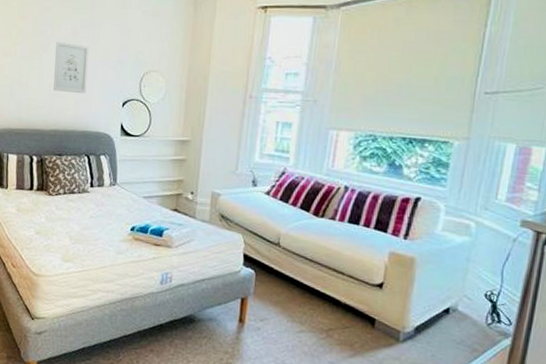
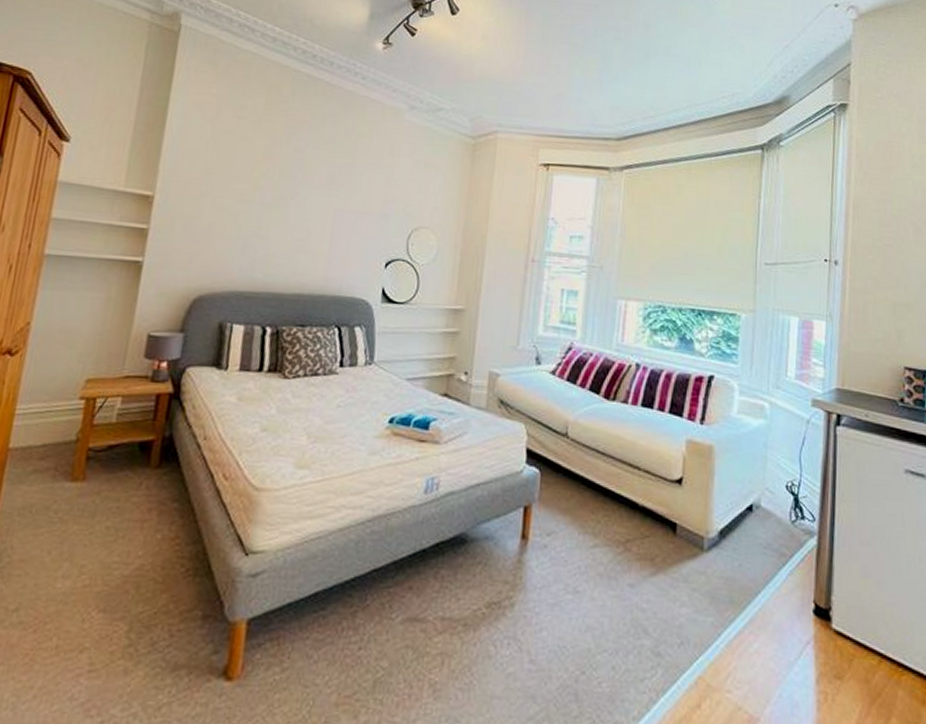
wall art: present [53,41,89,94] -> none [300,187,348,251]

